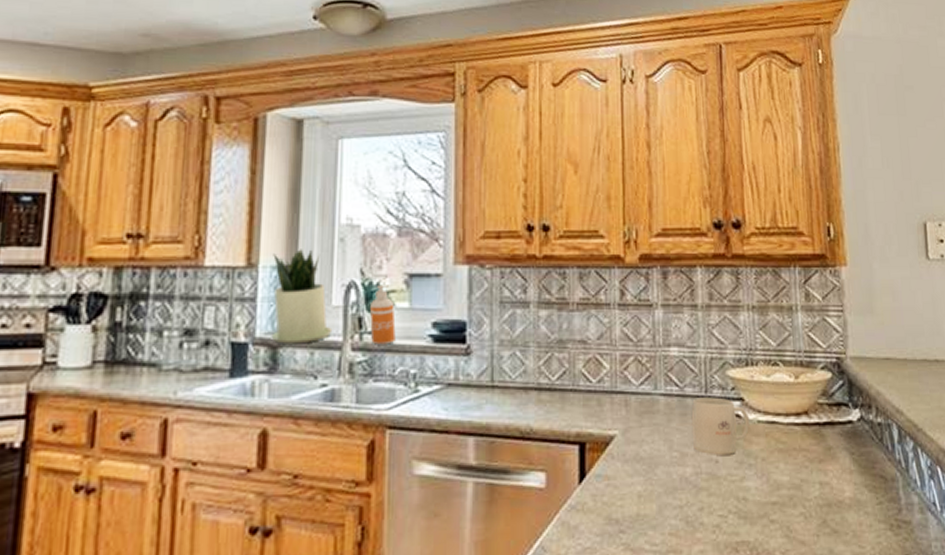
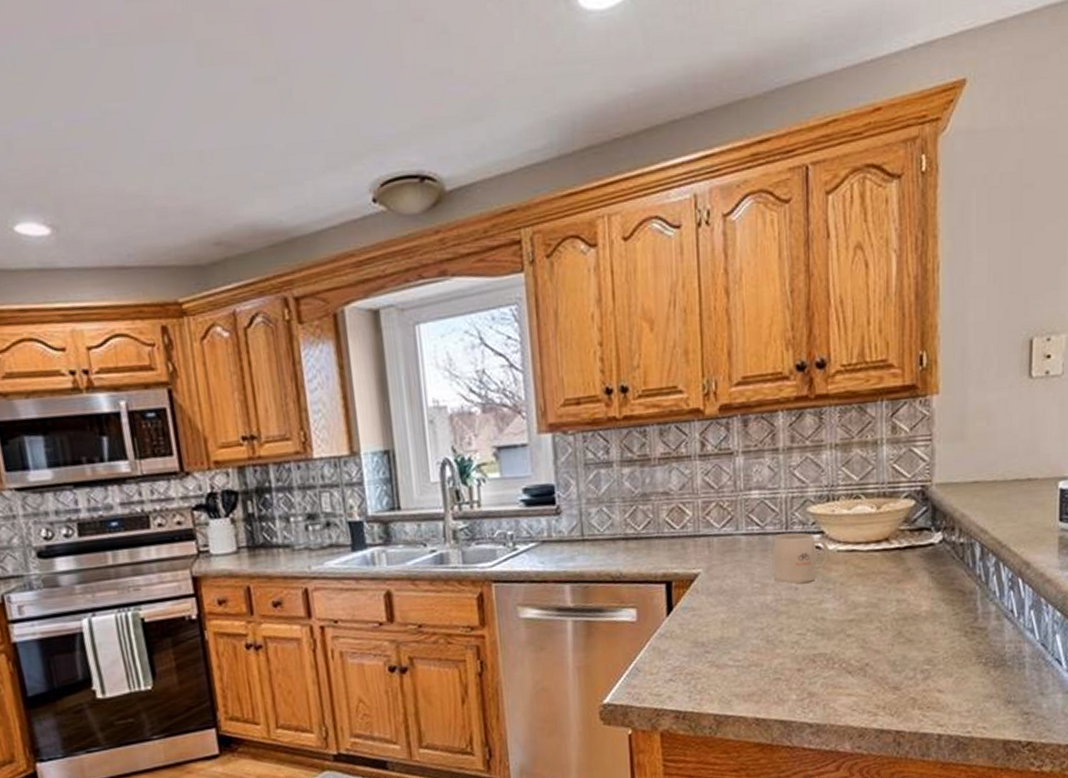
planter: present [271,249,333,344] -> none [371,434,434,520]
soap dispenser: present [370,285,396,345] -> none [465,459,491,513]

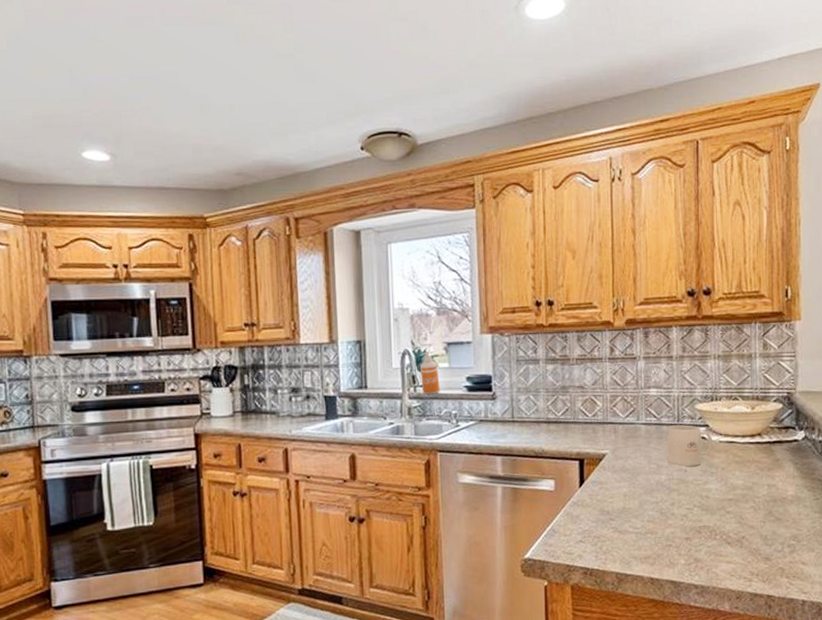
soap dispenser: none [465,459,491,513] -> present [420,351,440,394]

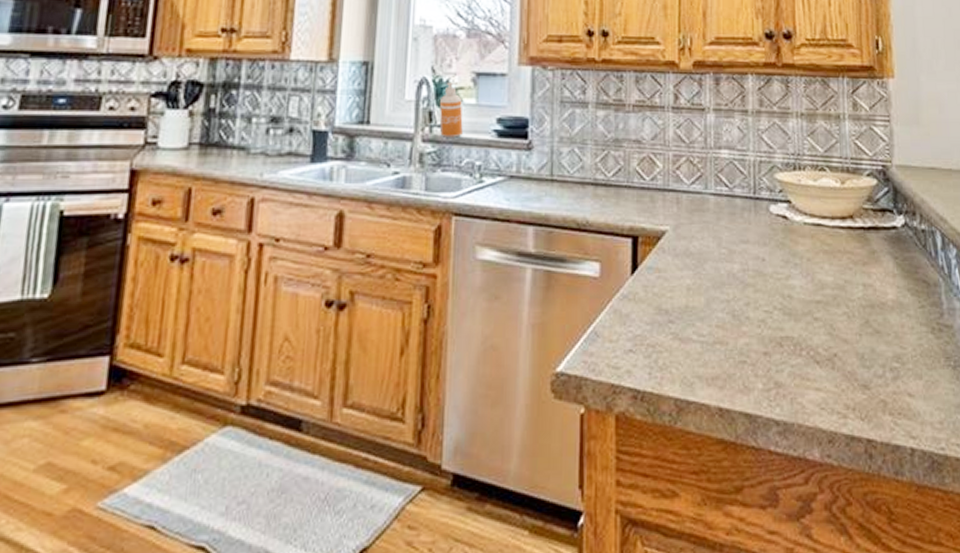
mug: present [666,425,713,467] -> none [740,198,796,254]

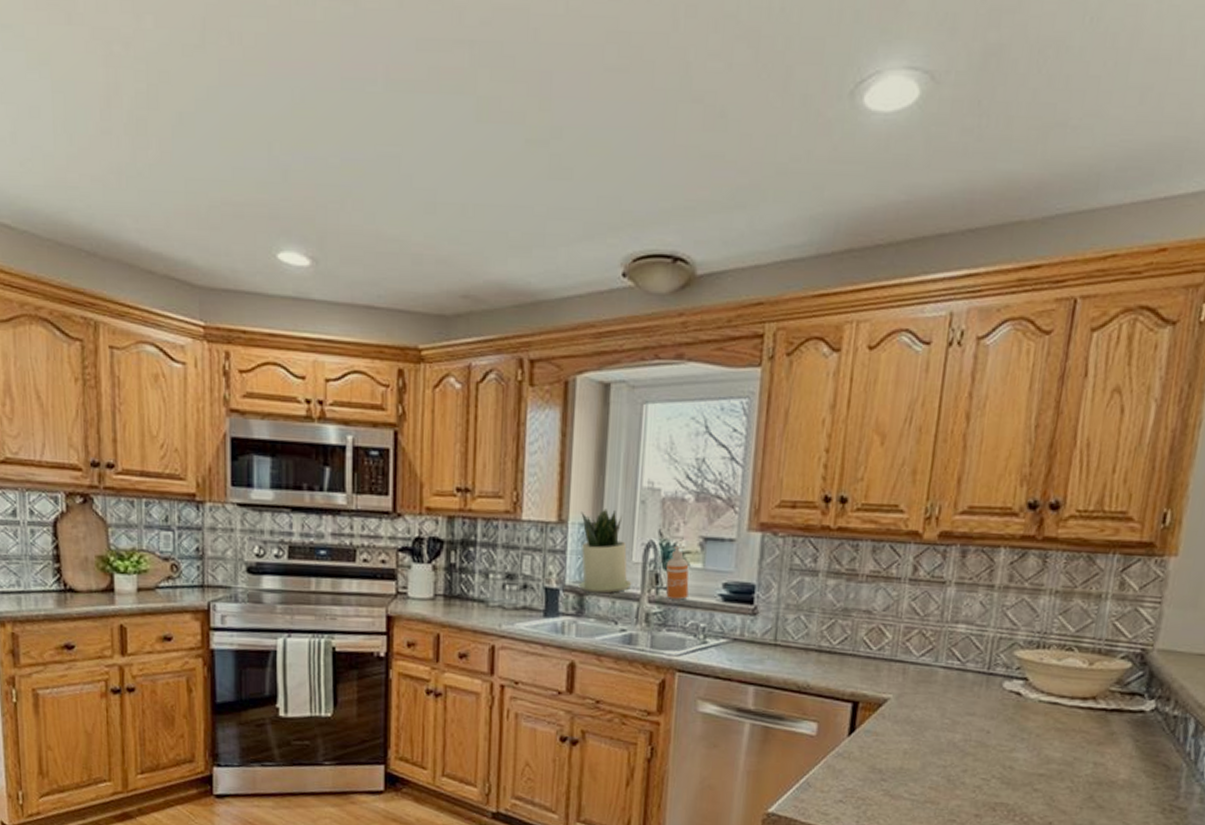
planter: none [349,47,405,134] -> present [578,509,632,594]

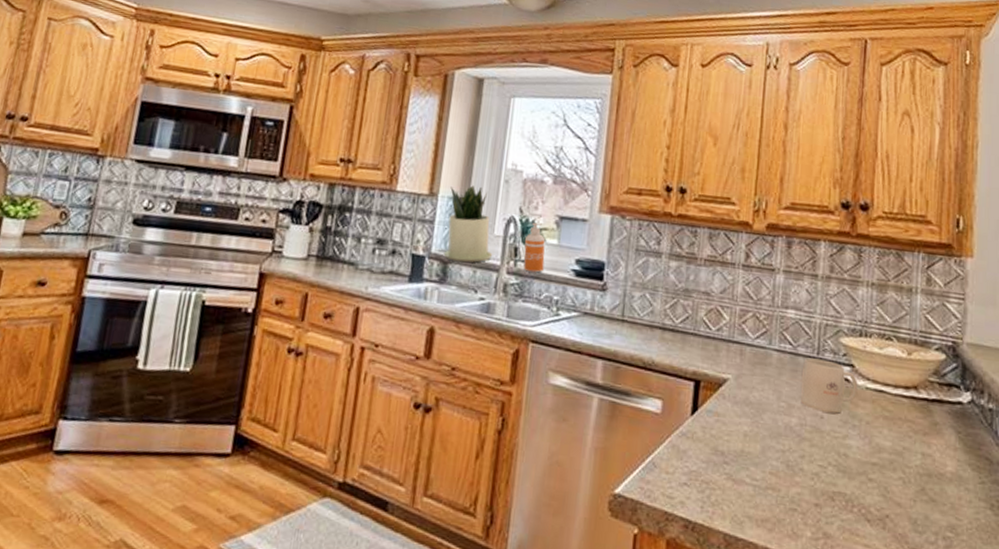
mug: none [966,673,1031,728] -> present [800,357,858,414]

